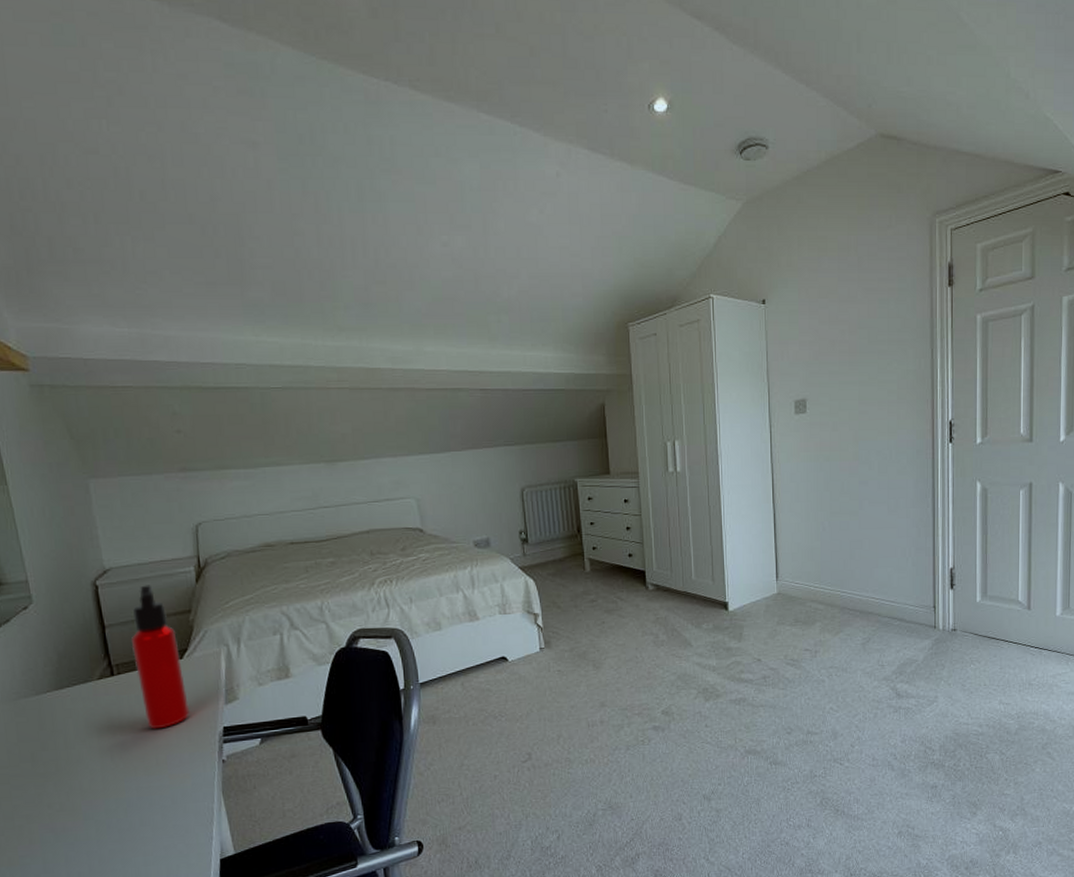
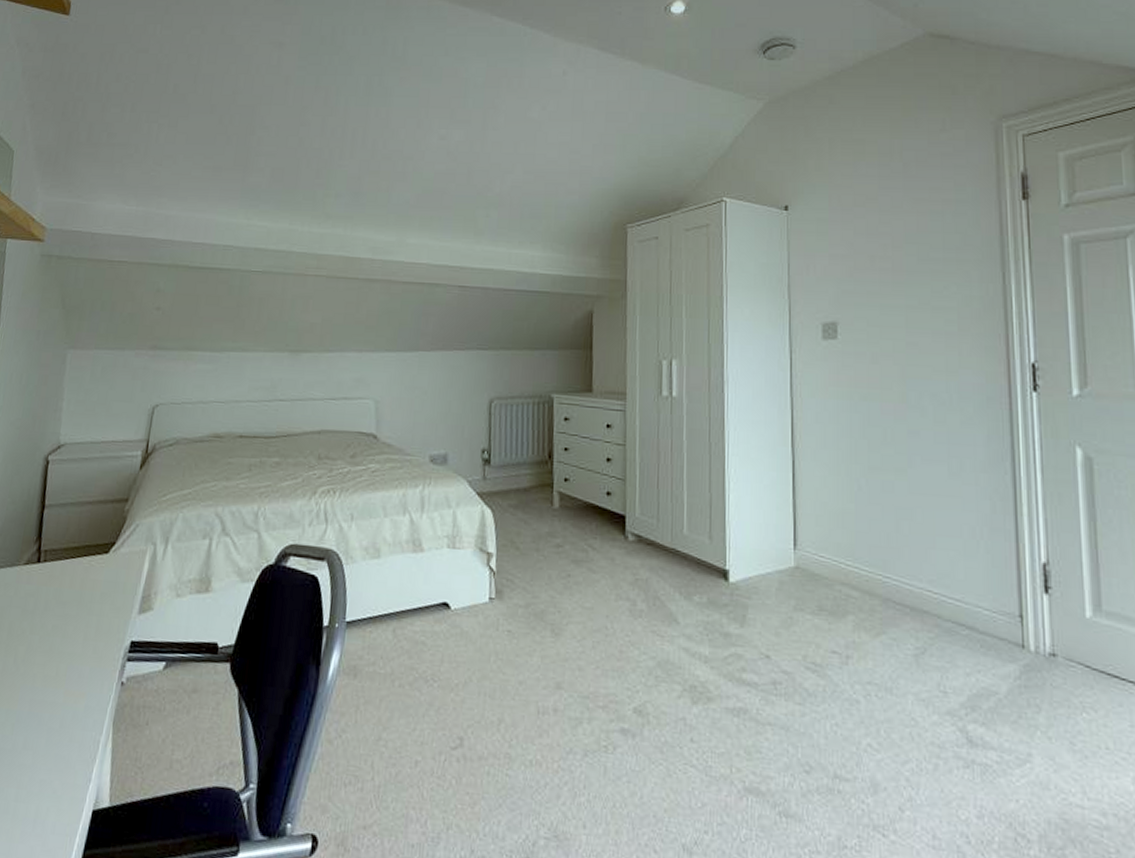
water bottle: present [131,585,189,729] -> none [57,465,109,633]

